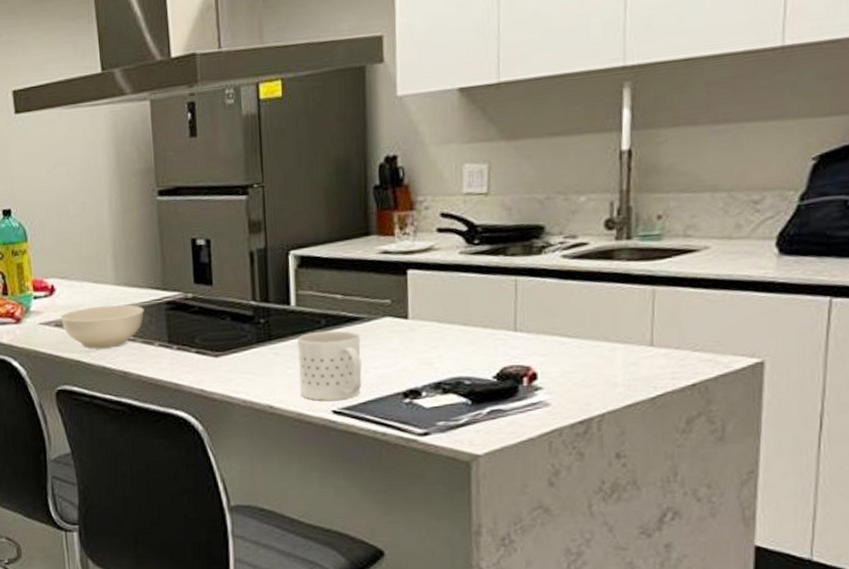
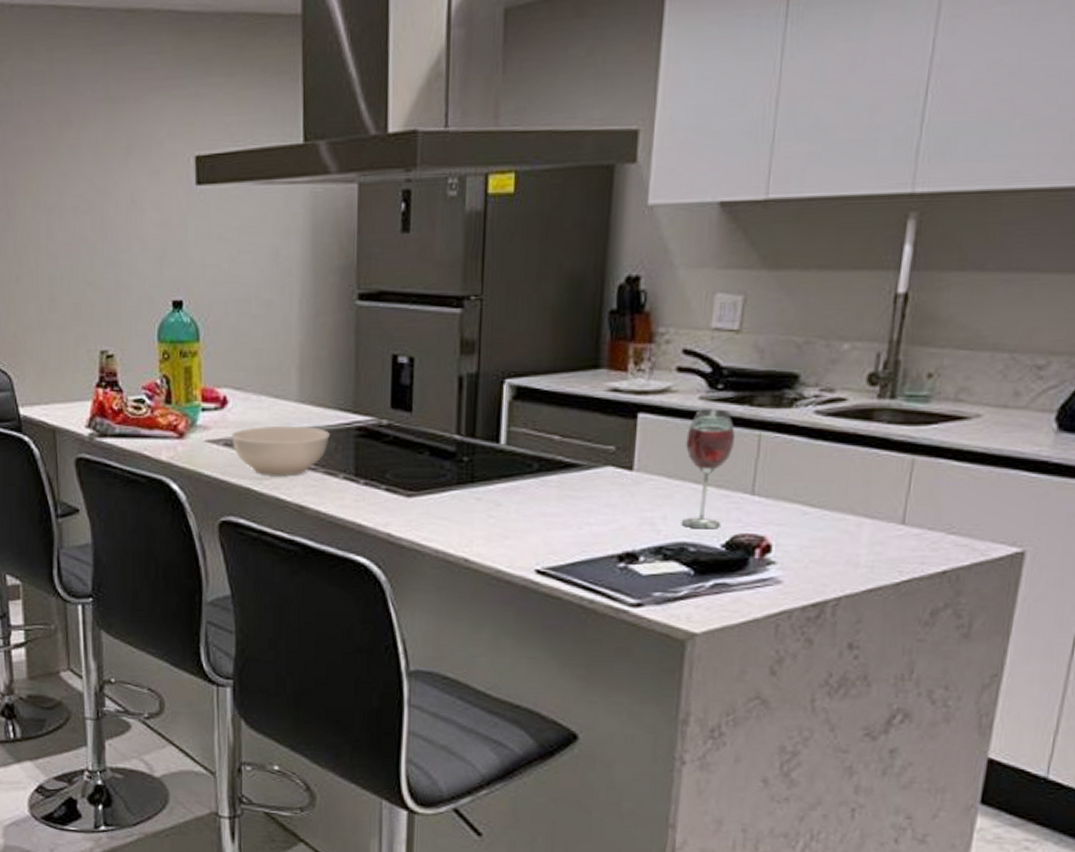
mug: present [298,330,362,401] -> none [500,476,576,558]
wineglass: none [452,260,494,365] -> present [681,409,735,529]

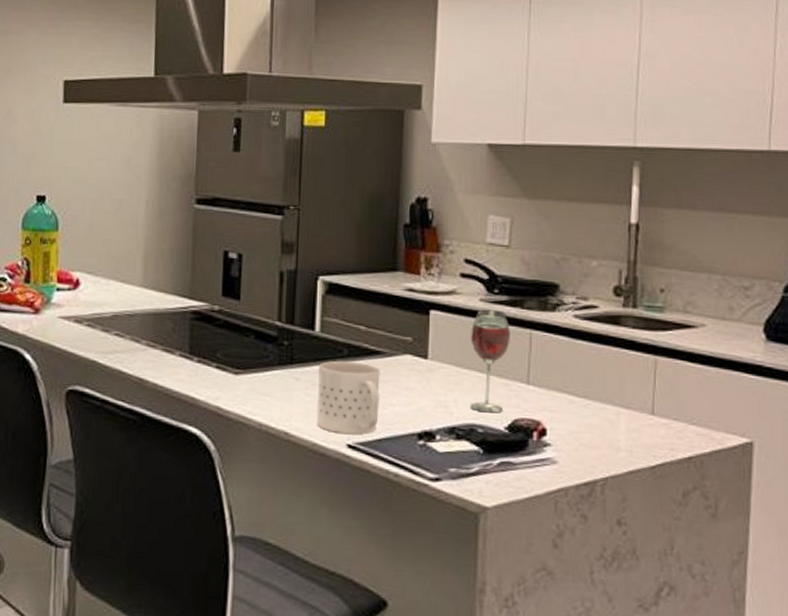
bowl: present [231,426,330,475] -> none [82,306,169,351]
mug: none [500,476,576,558] -> present [316,360,380,434]

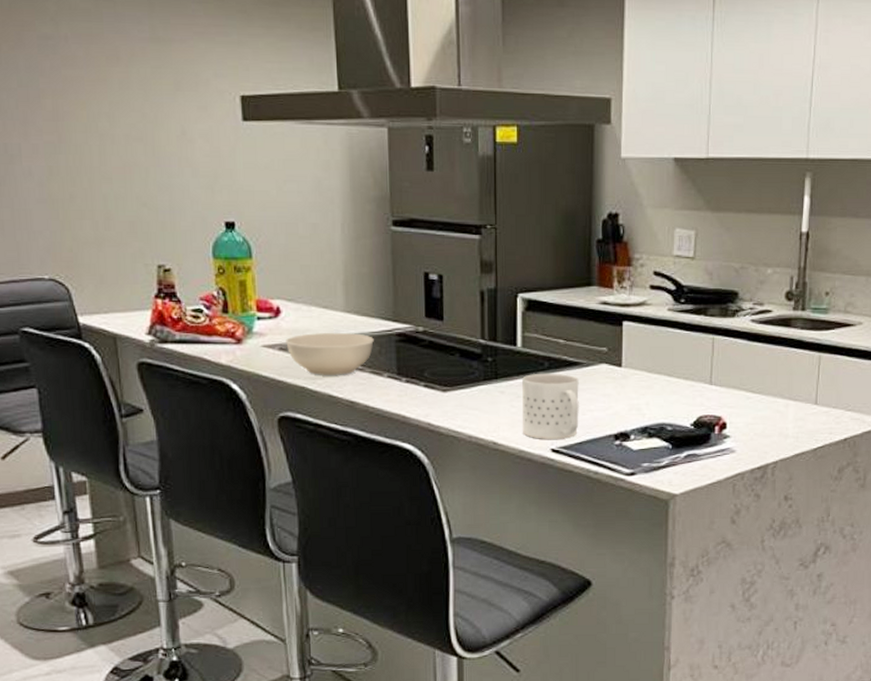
bowl: none [82,306,169,351] -> present [286,333,374,375]
wineglass: present [470,309,510,413] -> none [660,318,695,412]

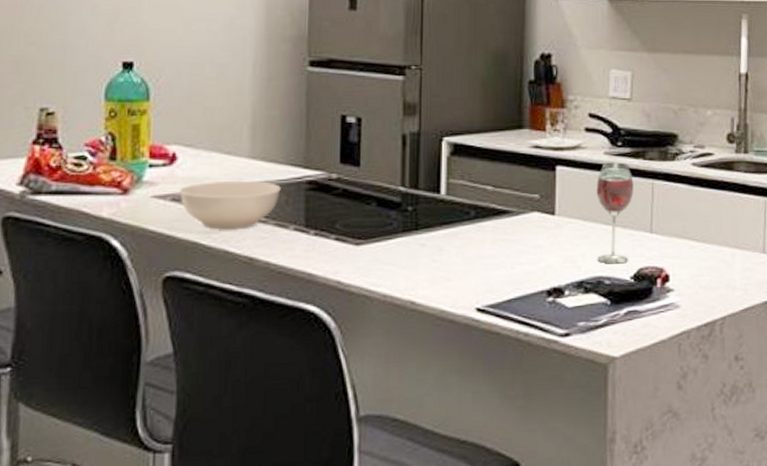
mug: present [521,373,579,439] -> none [443,222,508,297]
wineglass: none [660,318,695,412] -> present [596,162,634,264]

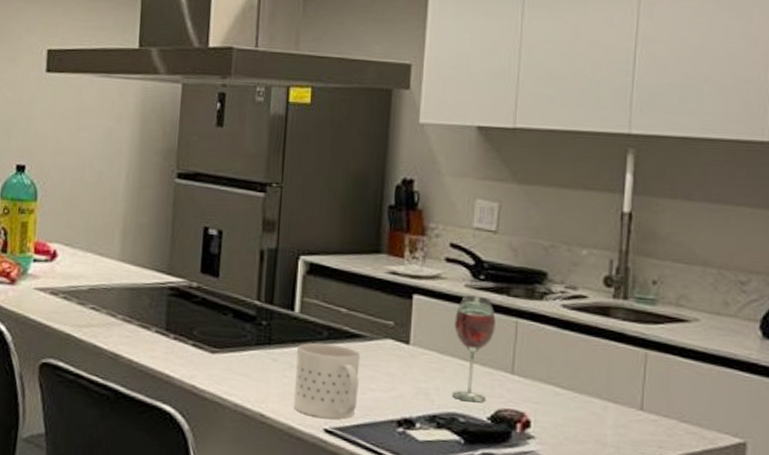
bowl: present [180,181,281,229] -> none [58,279,146,326]
mug: none [443,222,508,297] -> present [293,343,360,419]

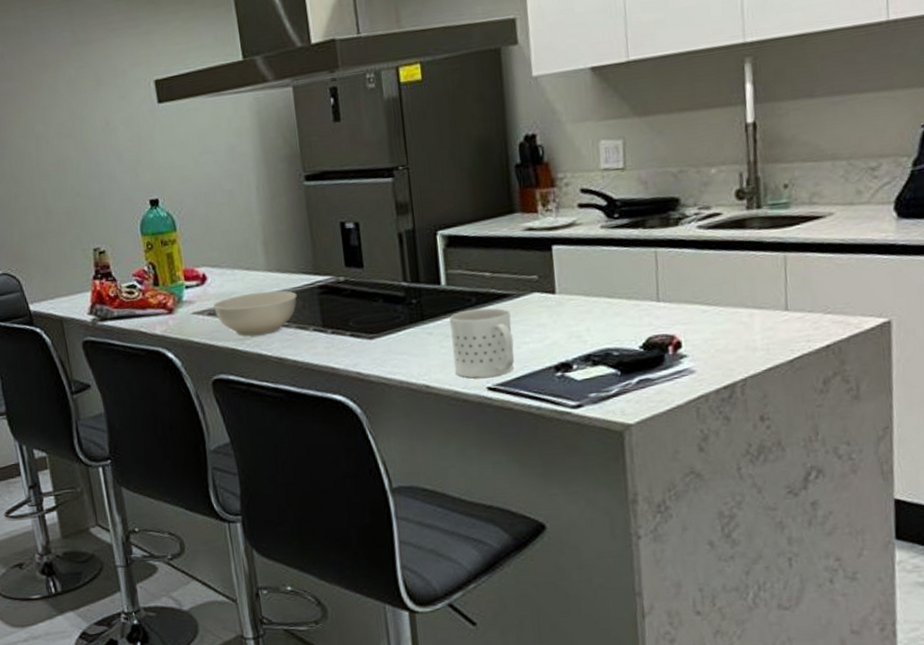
bowl: none [58,279,146,326] -> present [213,290,297,336]
wineglass: present [452,295,496,403] -> none [595,234,636,336]

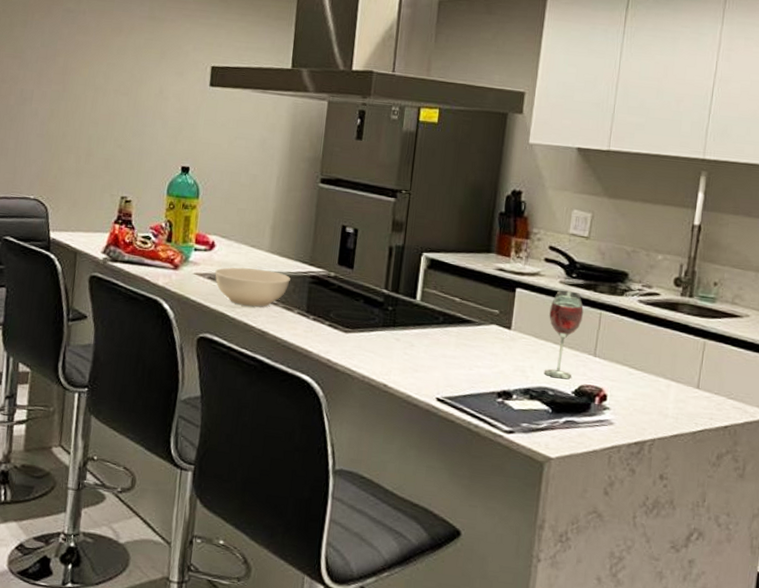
mug: present [450,307,515,378] -> none [411,326,470,390]
wineglass: none [595,234,636,336] -> present [544,290,584,379]

